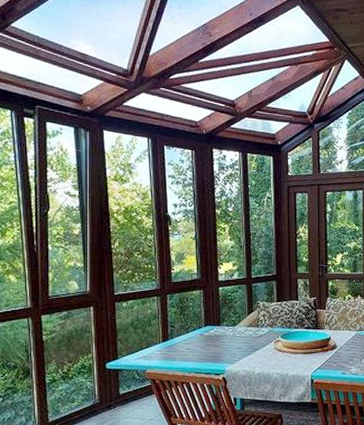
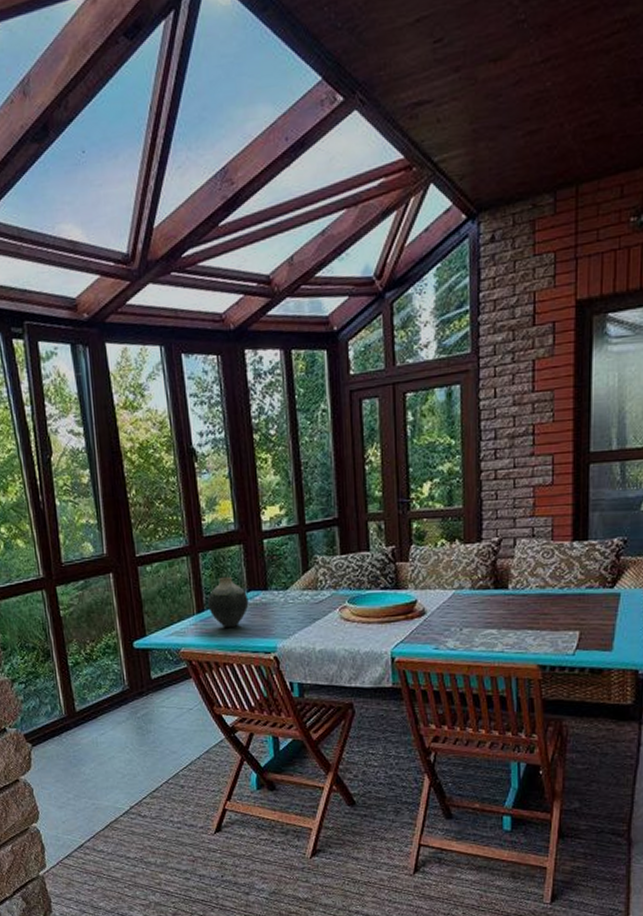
vase: none [171,314,205,353] -> present [207,576,249,627]

